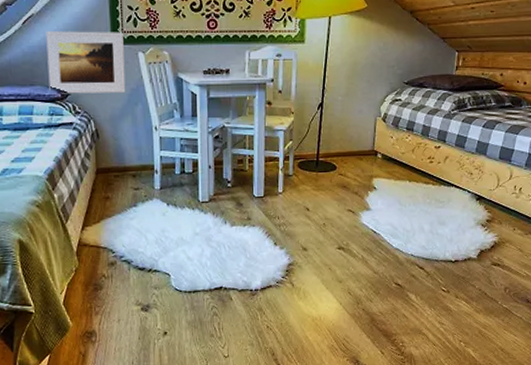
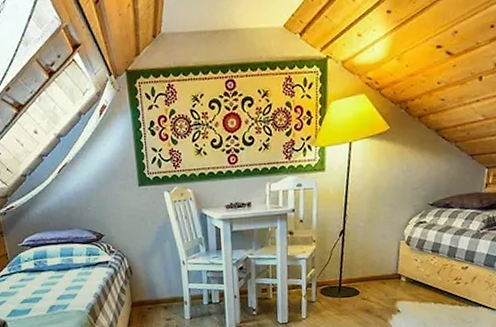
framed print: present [46,31,126,94] -> none [79,173,154,236]

